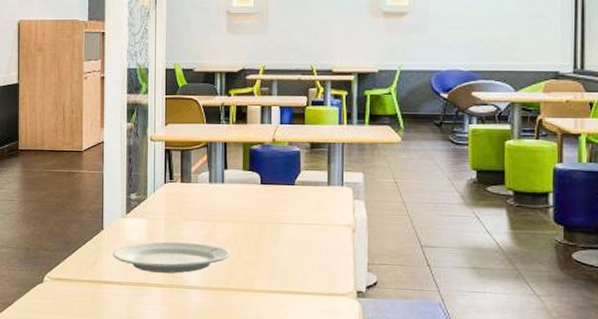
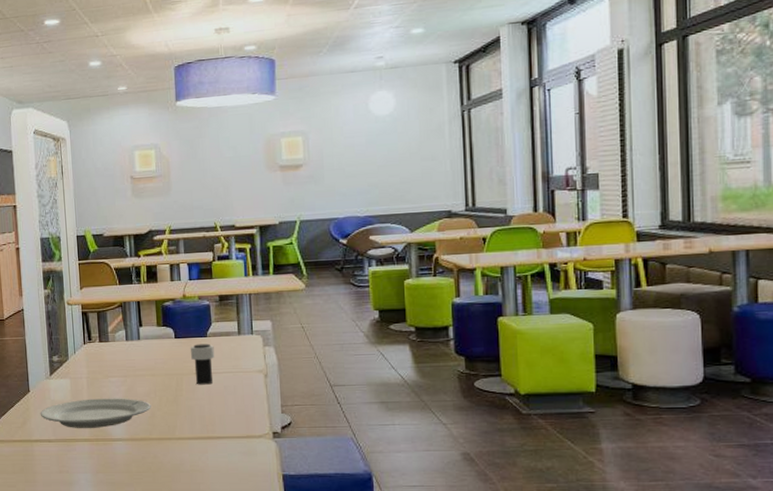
cup: none [276,192,301,236] -> present [190,343,215,385]

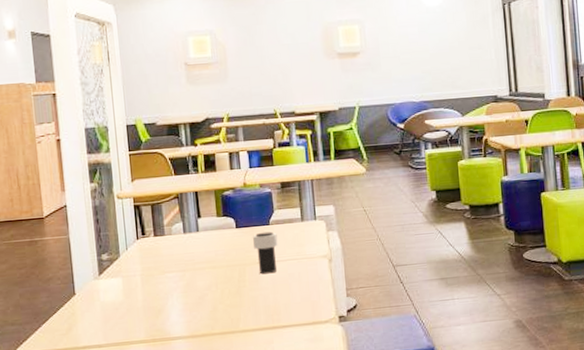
plate: present [40,398,151,429] -> none [88,293,213,331]

